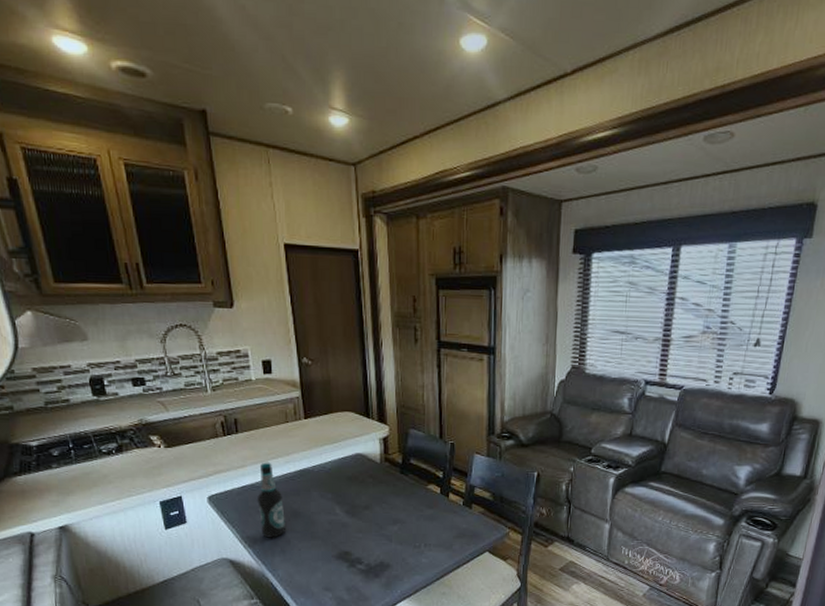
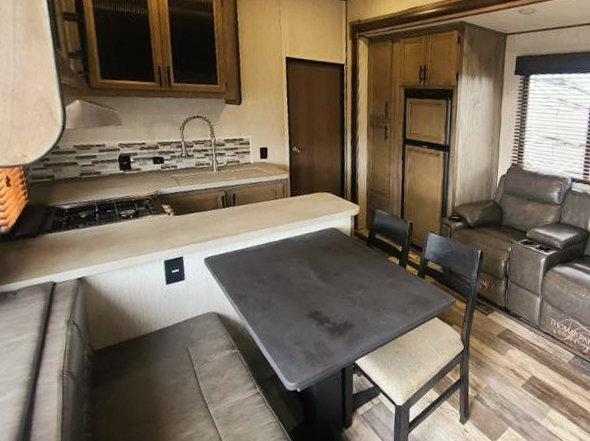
bottle: present [256,462,287,538] -> none [245,231,268,296]

